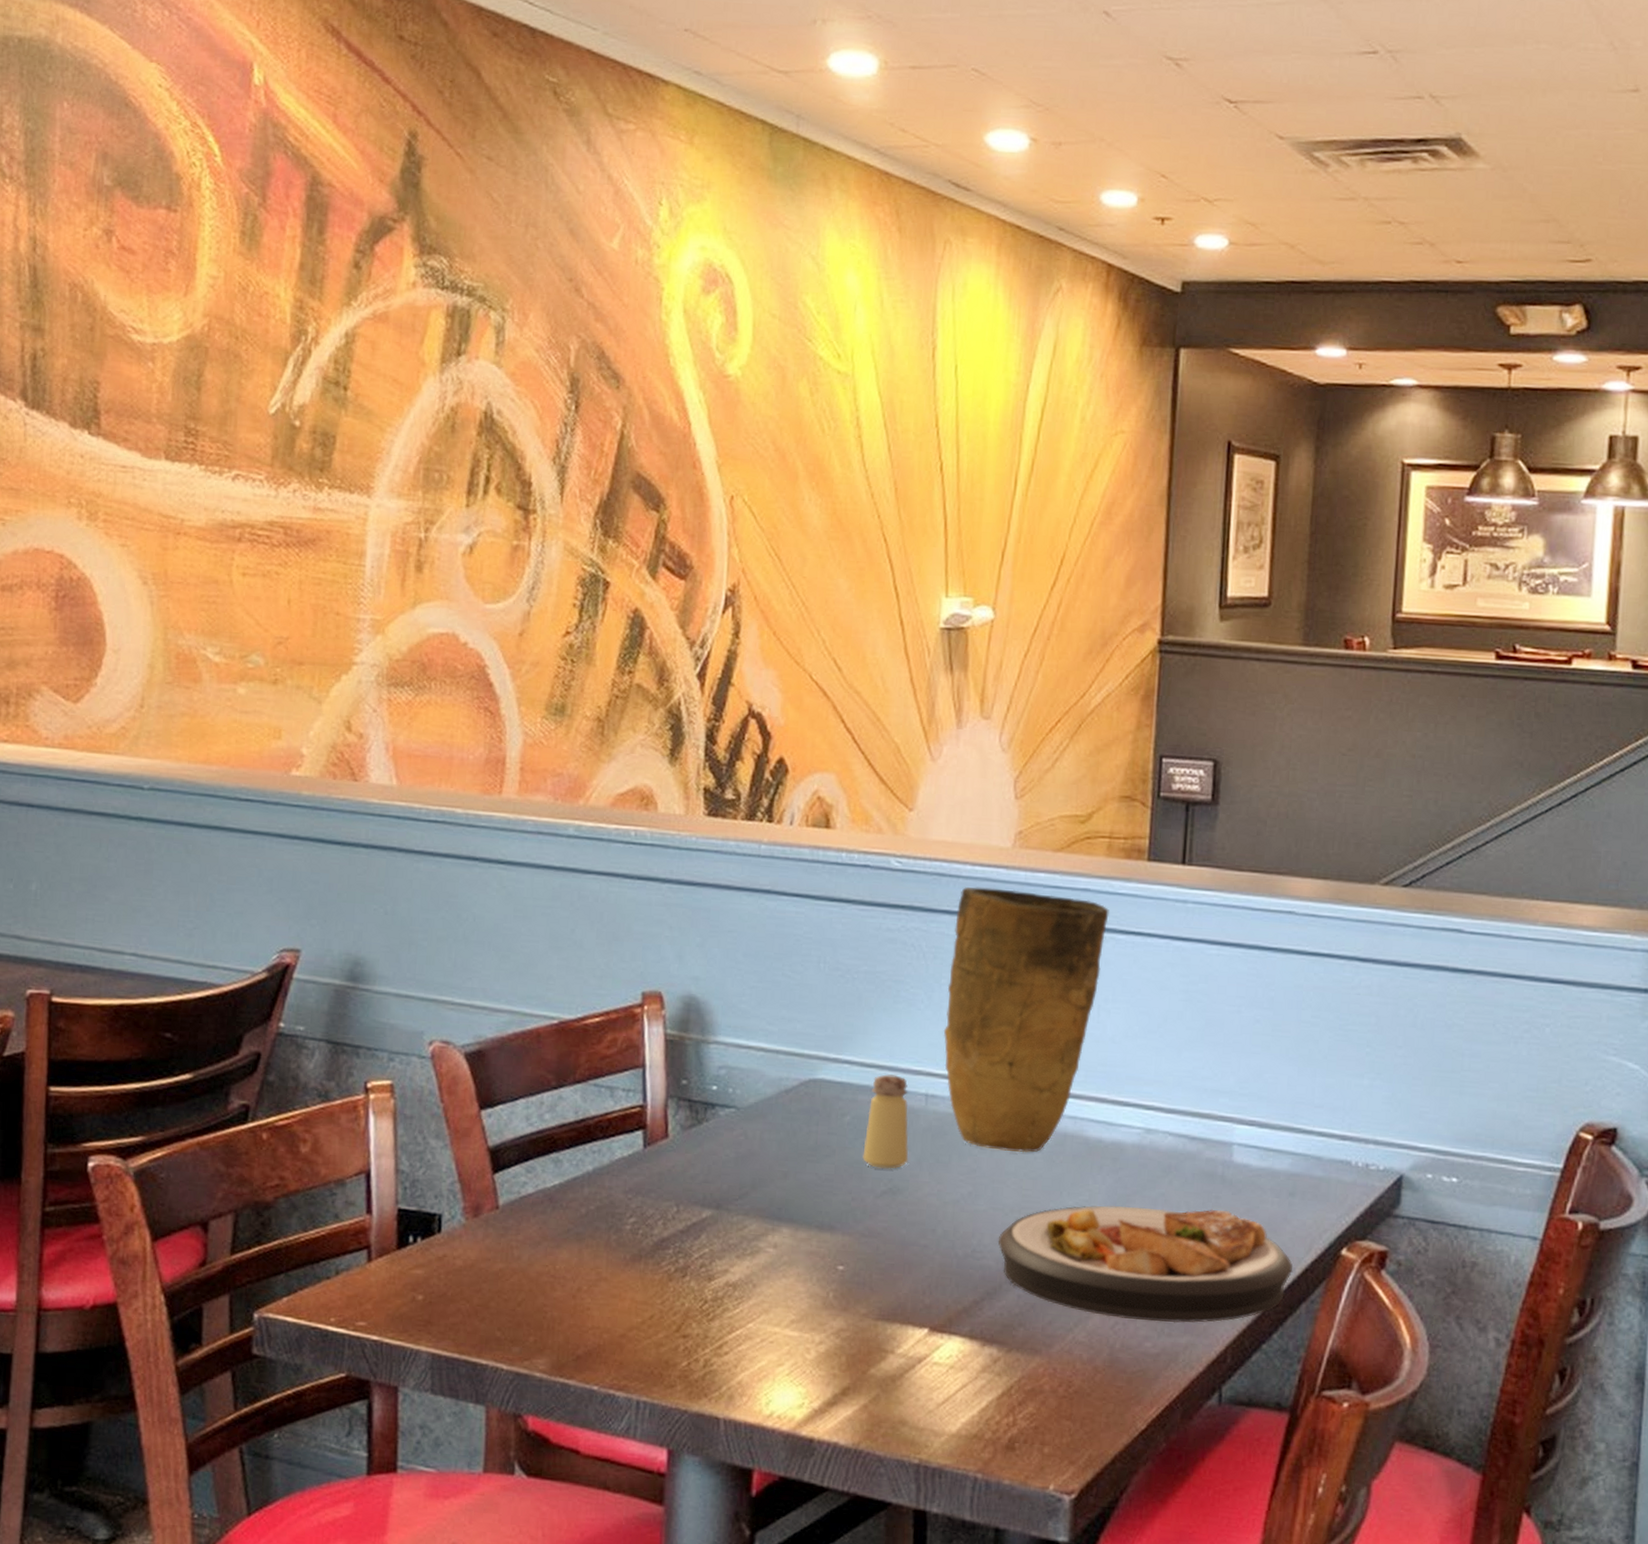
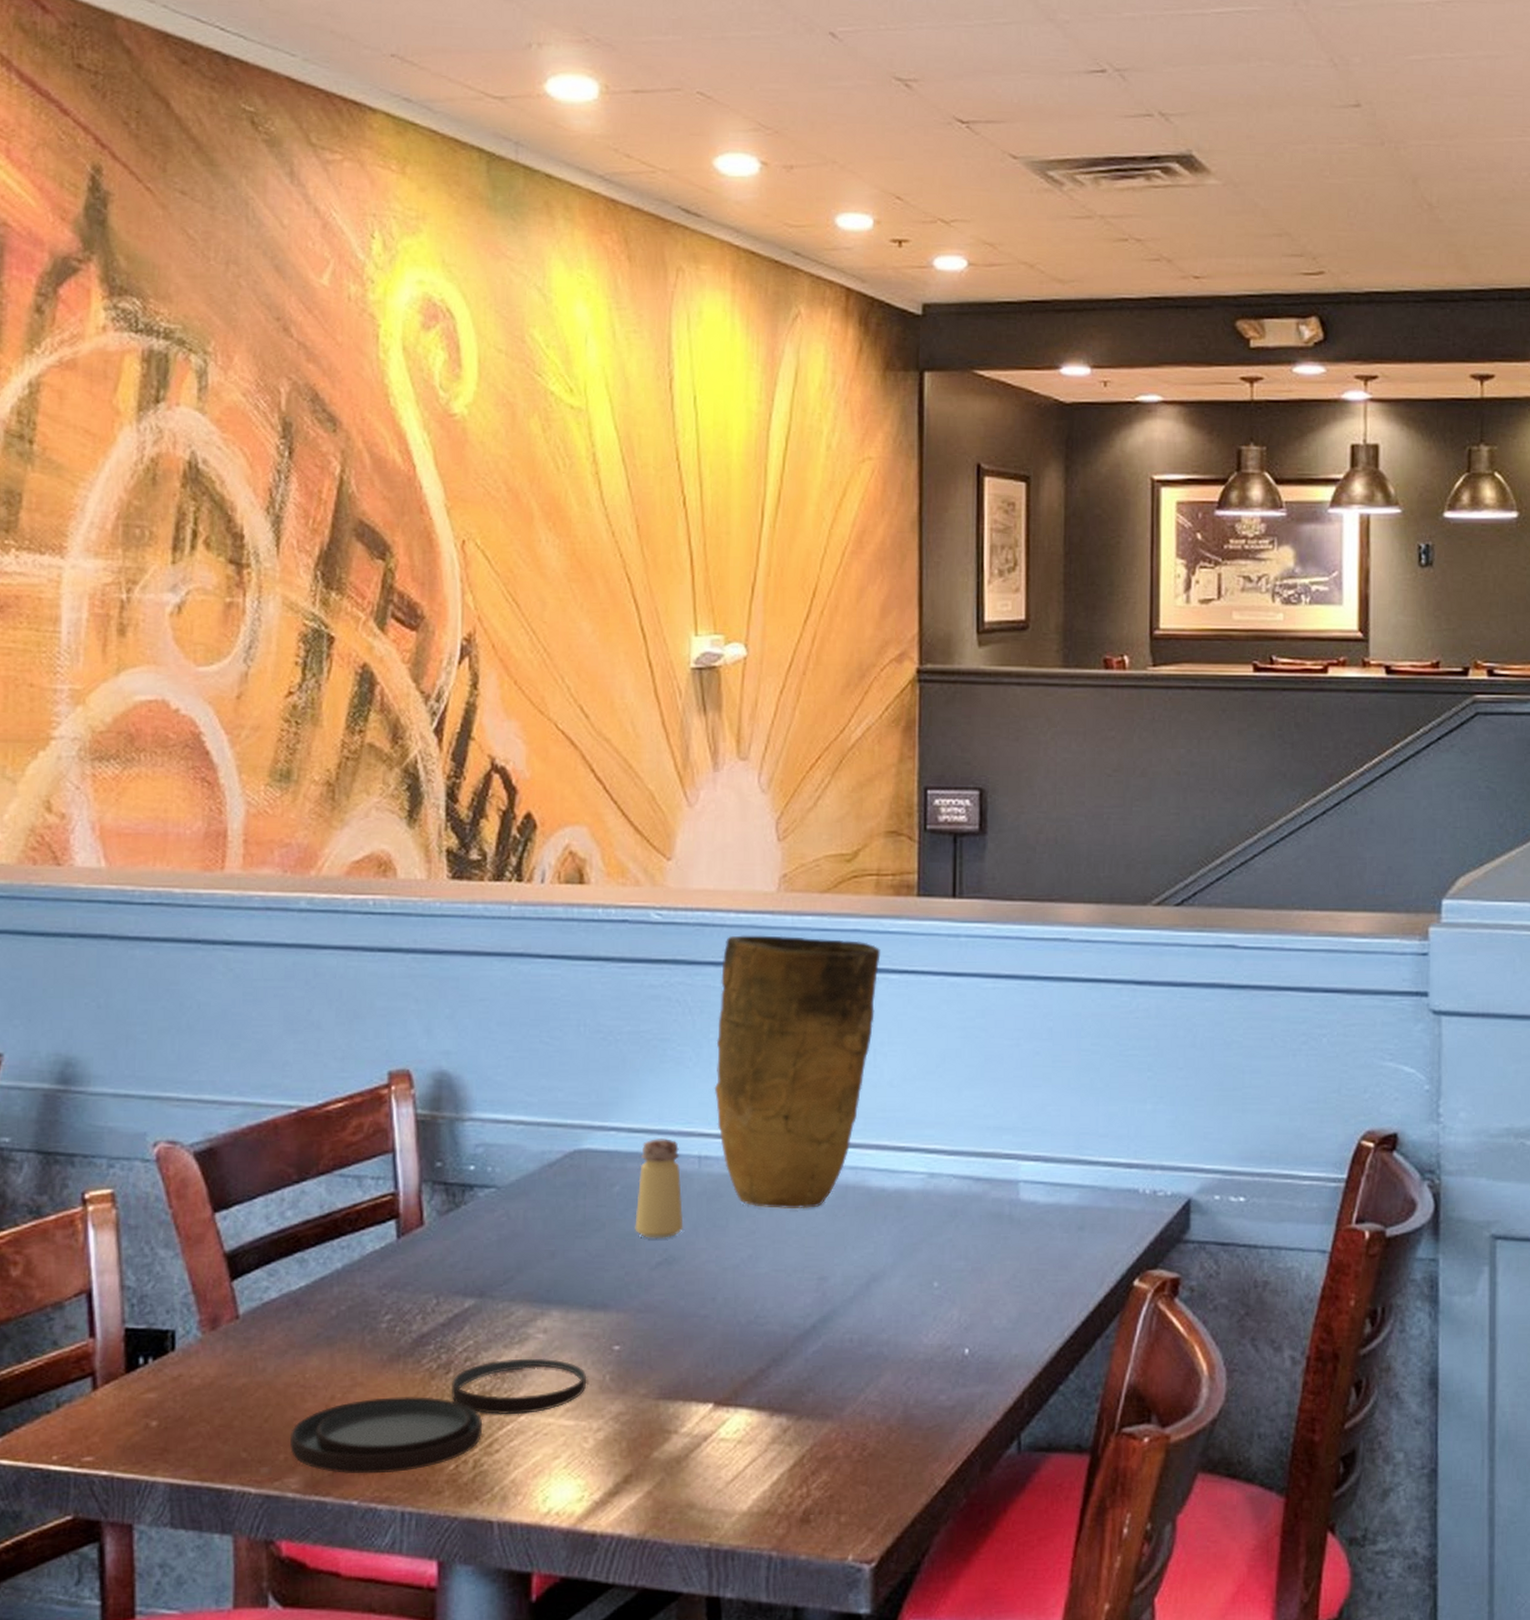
plate: none [539,1268,811,1364] -> present [290,1358,586,1474]
plate: present [998,1205,1293,1323] -> none [781,1250,1086,1373]

